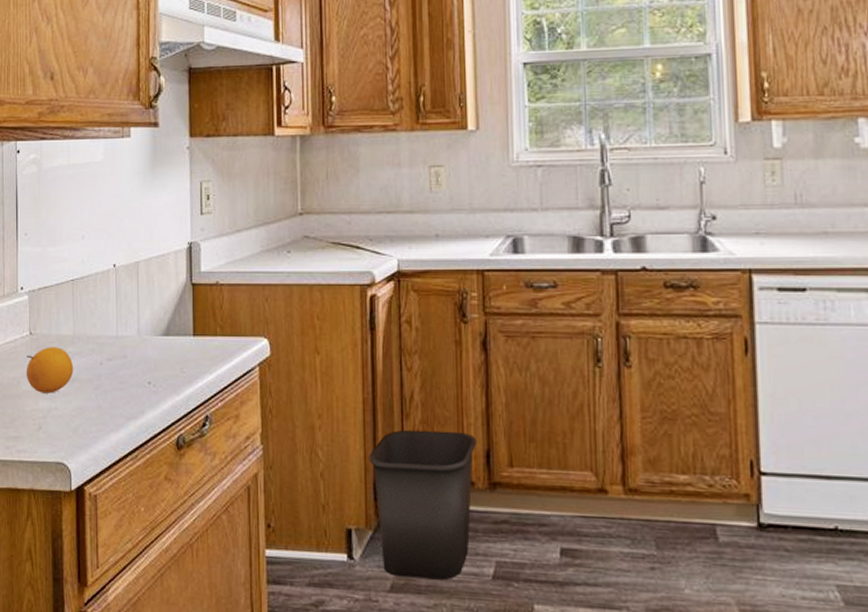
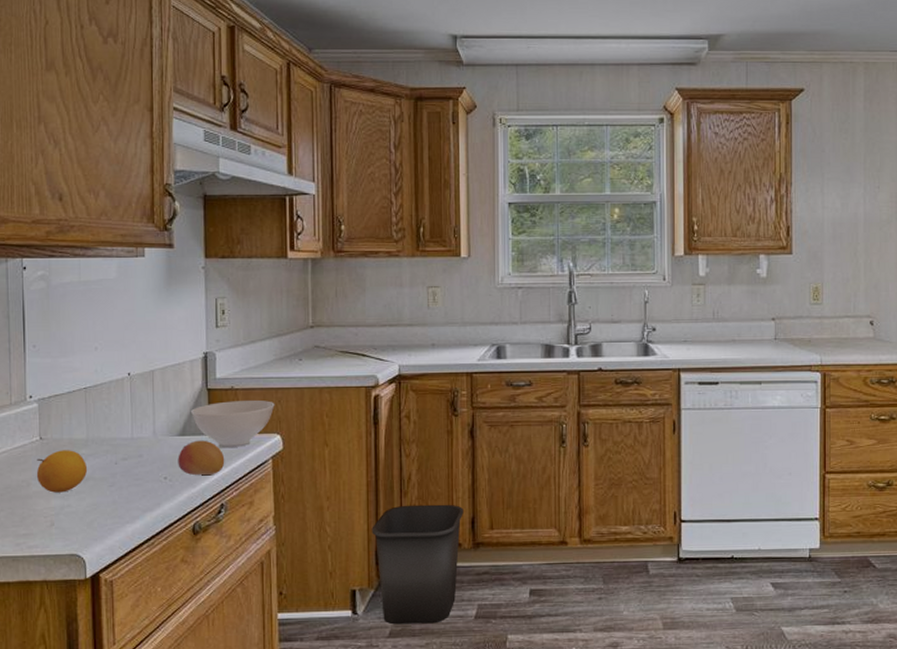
fruit: none [162,341,210,383] -> present [178,440,225,476]
bowl: none [175,297,262,352] -> present [191,399,275,449]

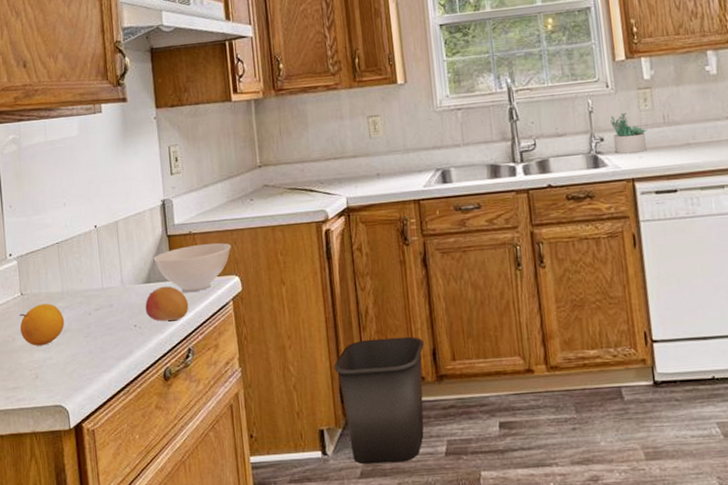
succulent plant: none [664,305,697,344] -> present [610,112,647,154]

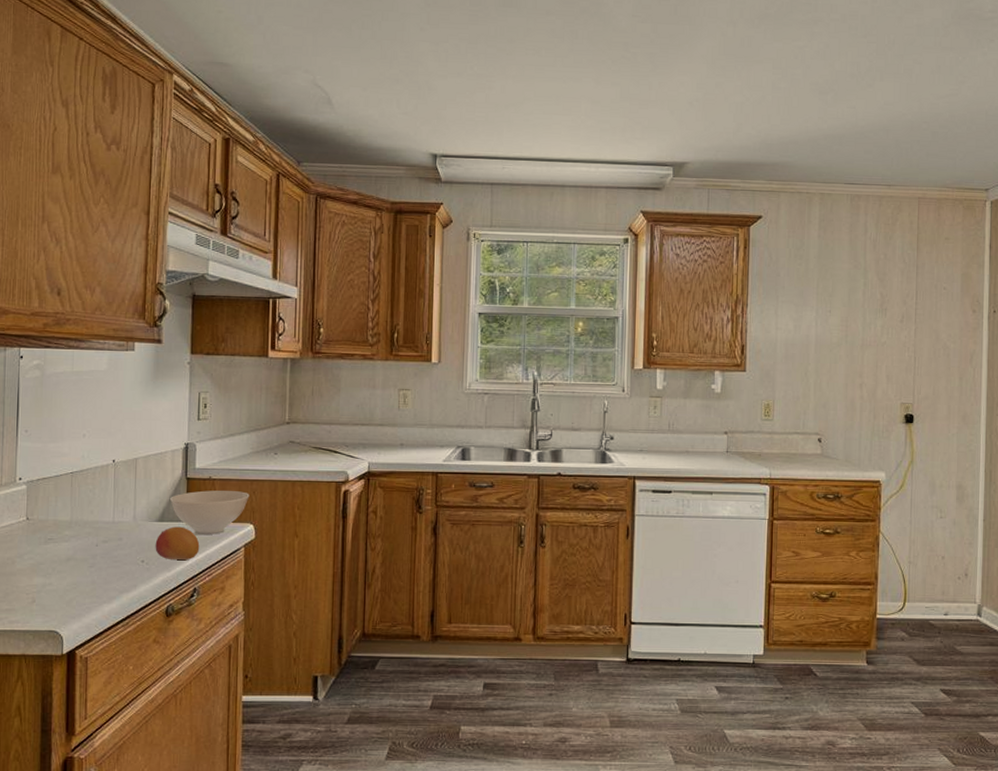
fruit: present [19,303,65,346] -> none [21,531,70,571]
waste bin: present [334,336,424,465] -> none [335,596,424,712]
succulent plant: present [610,112,647,154] -> none [622,416,653,454]

